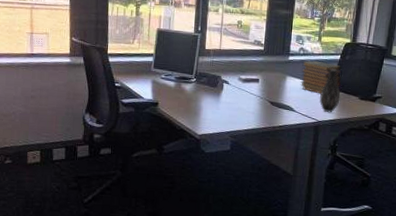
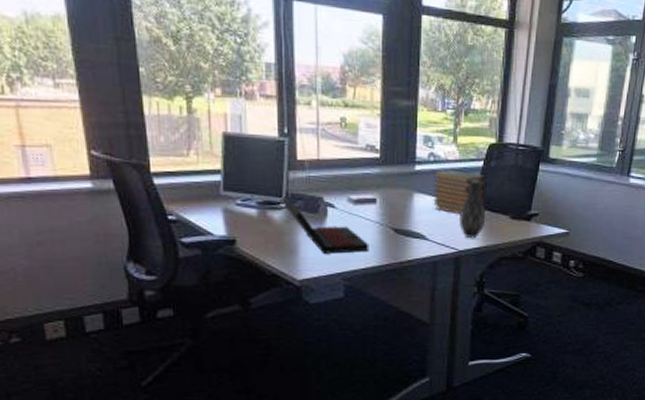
laptop: none [192,74,252,118] -> present [281,196,369,254]

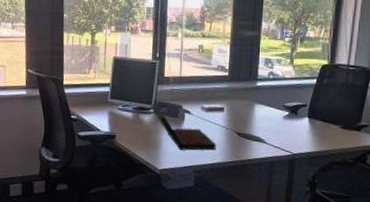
book stack: present [432,169,487,215] -> none [270,86,320,123]
vase: present [459,179,486,239] -> none [294,94,318,145]

